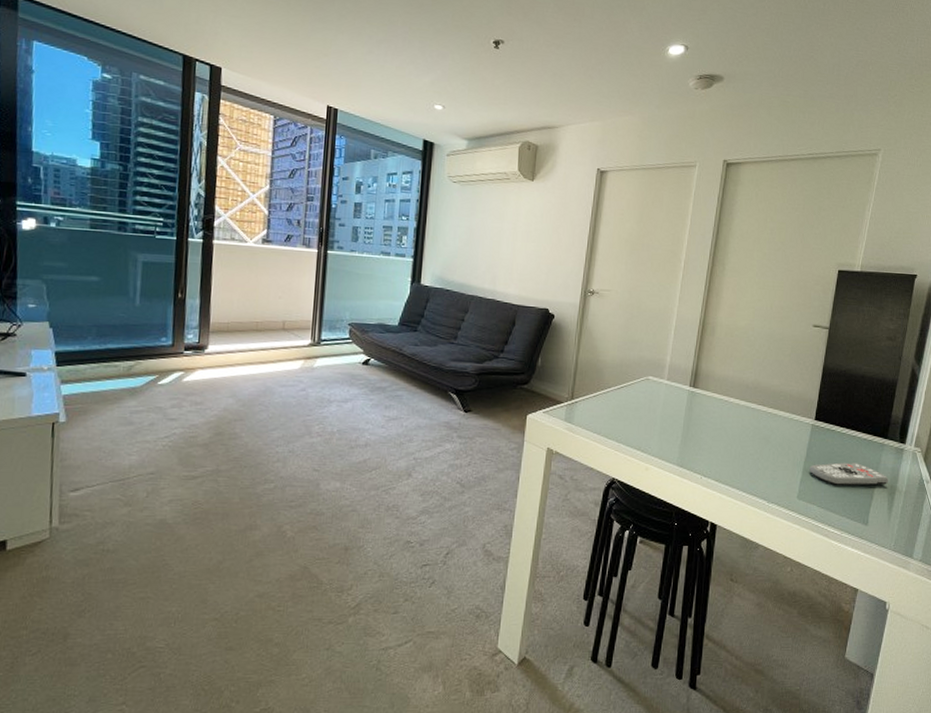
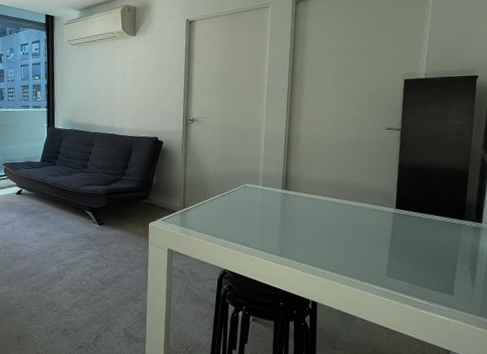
remote control: present [809,462,888,486] -> none [395,242,469,264]

